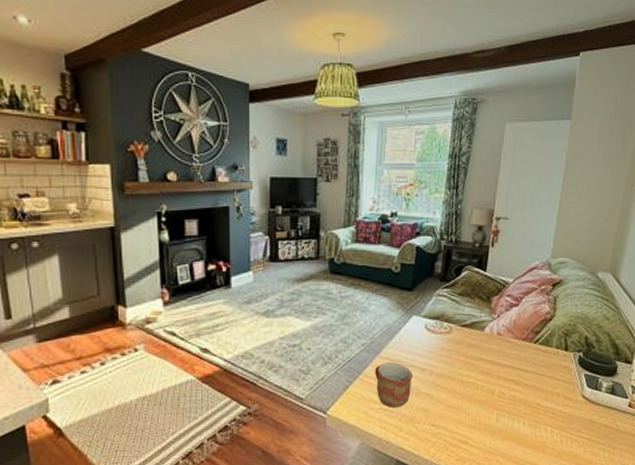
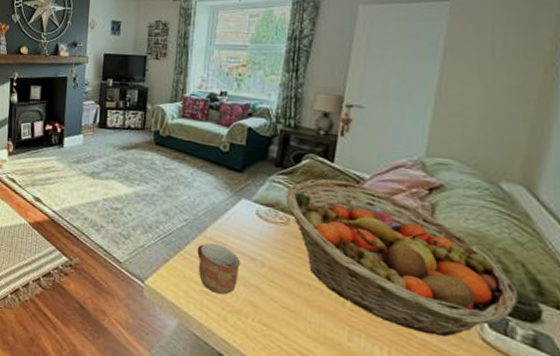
fruit basket: none [449,286,605,402] -> present [285,178,519,338]

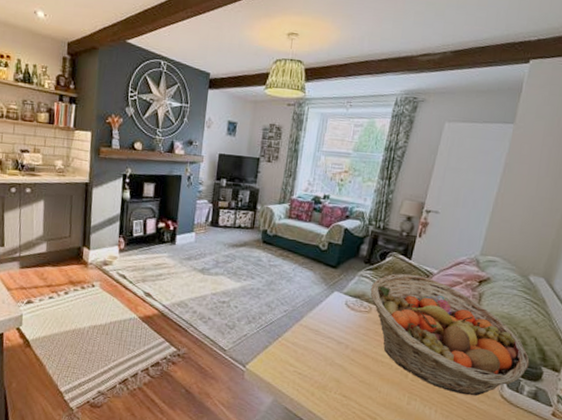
mug: present [197,243,240,295] -> none [293,330,329,373]

